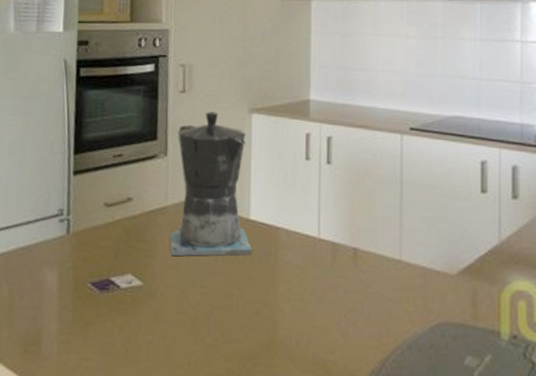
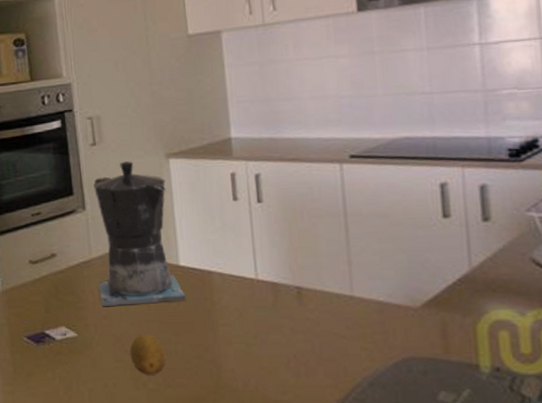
fruit: none [192,286,228,331] -> present [129,334,167,376]

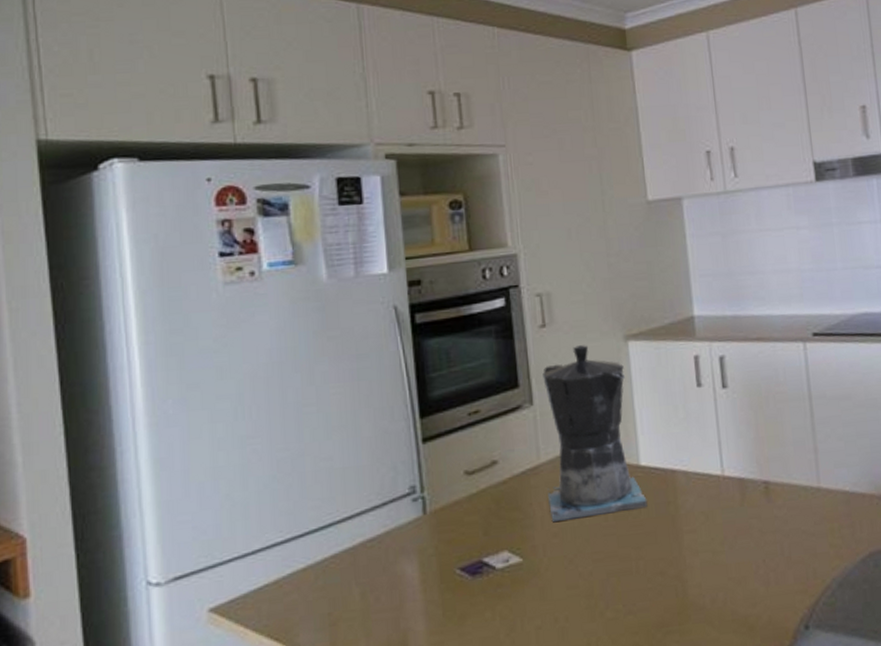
fruit: present [129,334,167,376] -> none [584,550,627,603]

